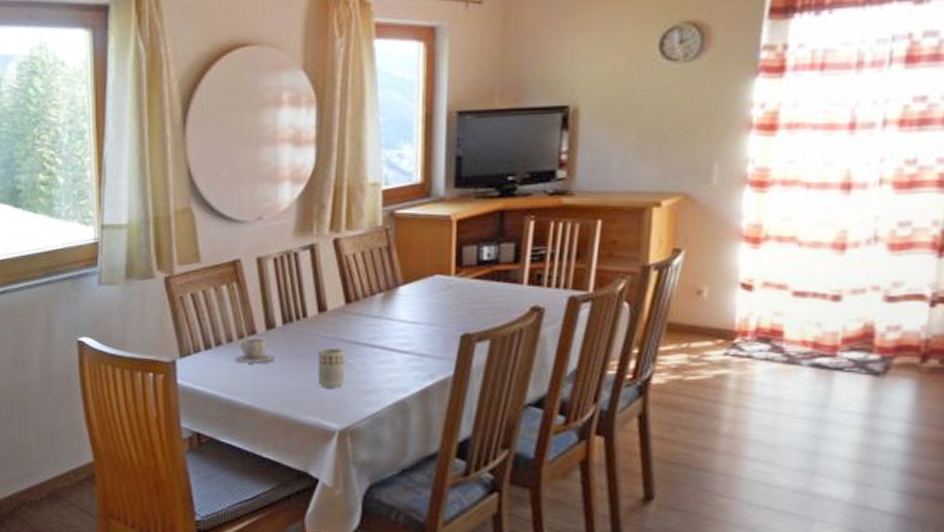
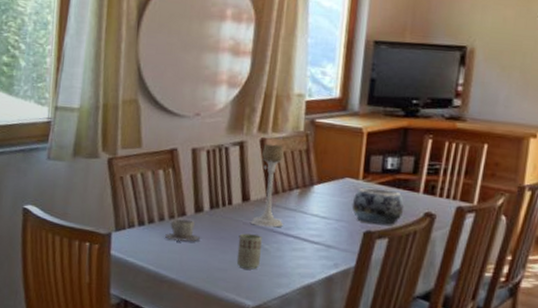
candle holder: none [330,244,367,339] -> present [250,143,284,228]
decorative bowl: none [444,283,507,325] -> present [352,187,405,225]

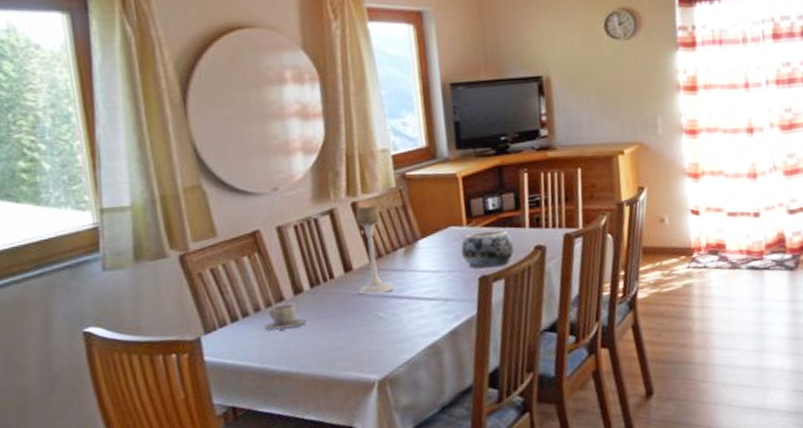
cup: present [236,233,262,270] -> none [348,304,377,343]

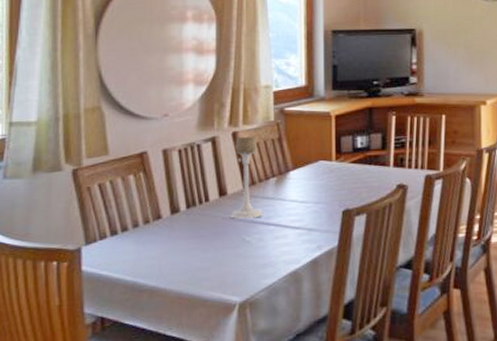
cup: present [265,304,305,330] -> none [141,222,178,247]
decorative bowl: present [461,230,514,268] -> none [328,166,378,201]

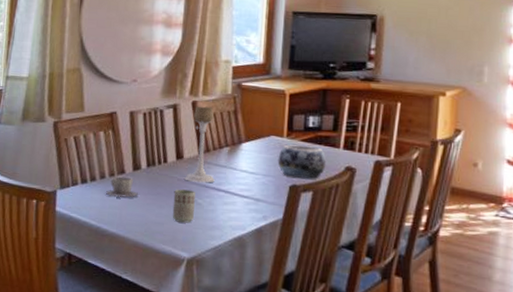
cup: none [141,222,178,247] -> present [106,176,138,198]
cup: none [219,228,243,265] -> present [172,189,196,223]
decorative bowl: none [328,166,378,201] -> present [277,144,327,179]

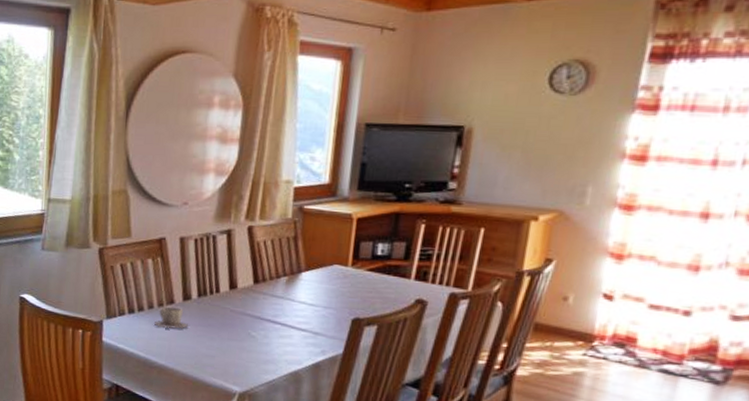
cup: present [172,189,196,223] -> none [224,320,249,357]
candle holder: present [184,106,215,183] -> none [238,231,272,315]
decorative bowl: present [277,144,327,179] -> none [340,274,395,312]

